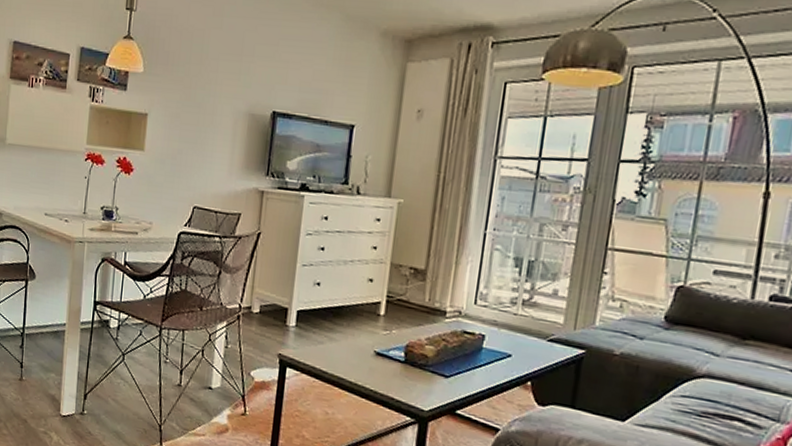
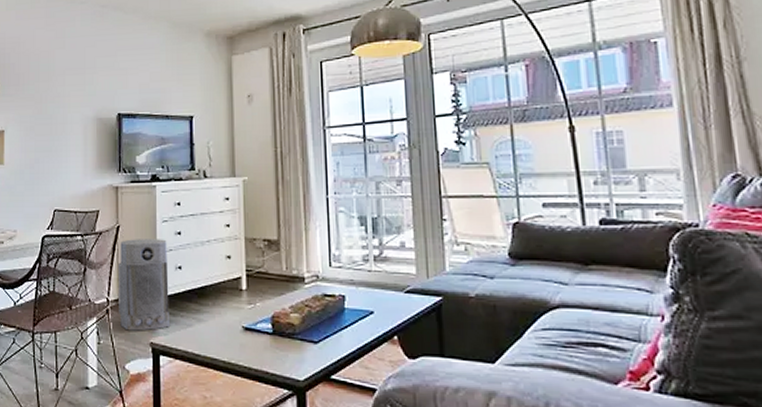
air purifier: none [250,248,308,343] -> present [119,239,171,331]

